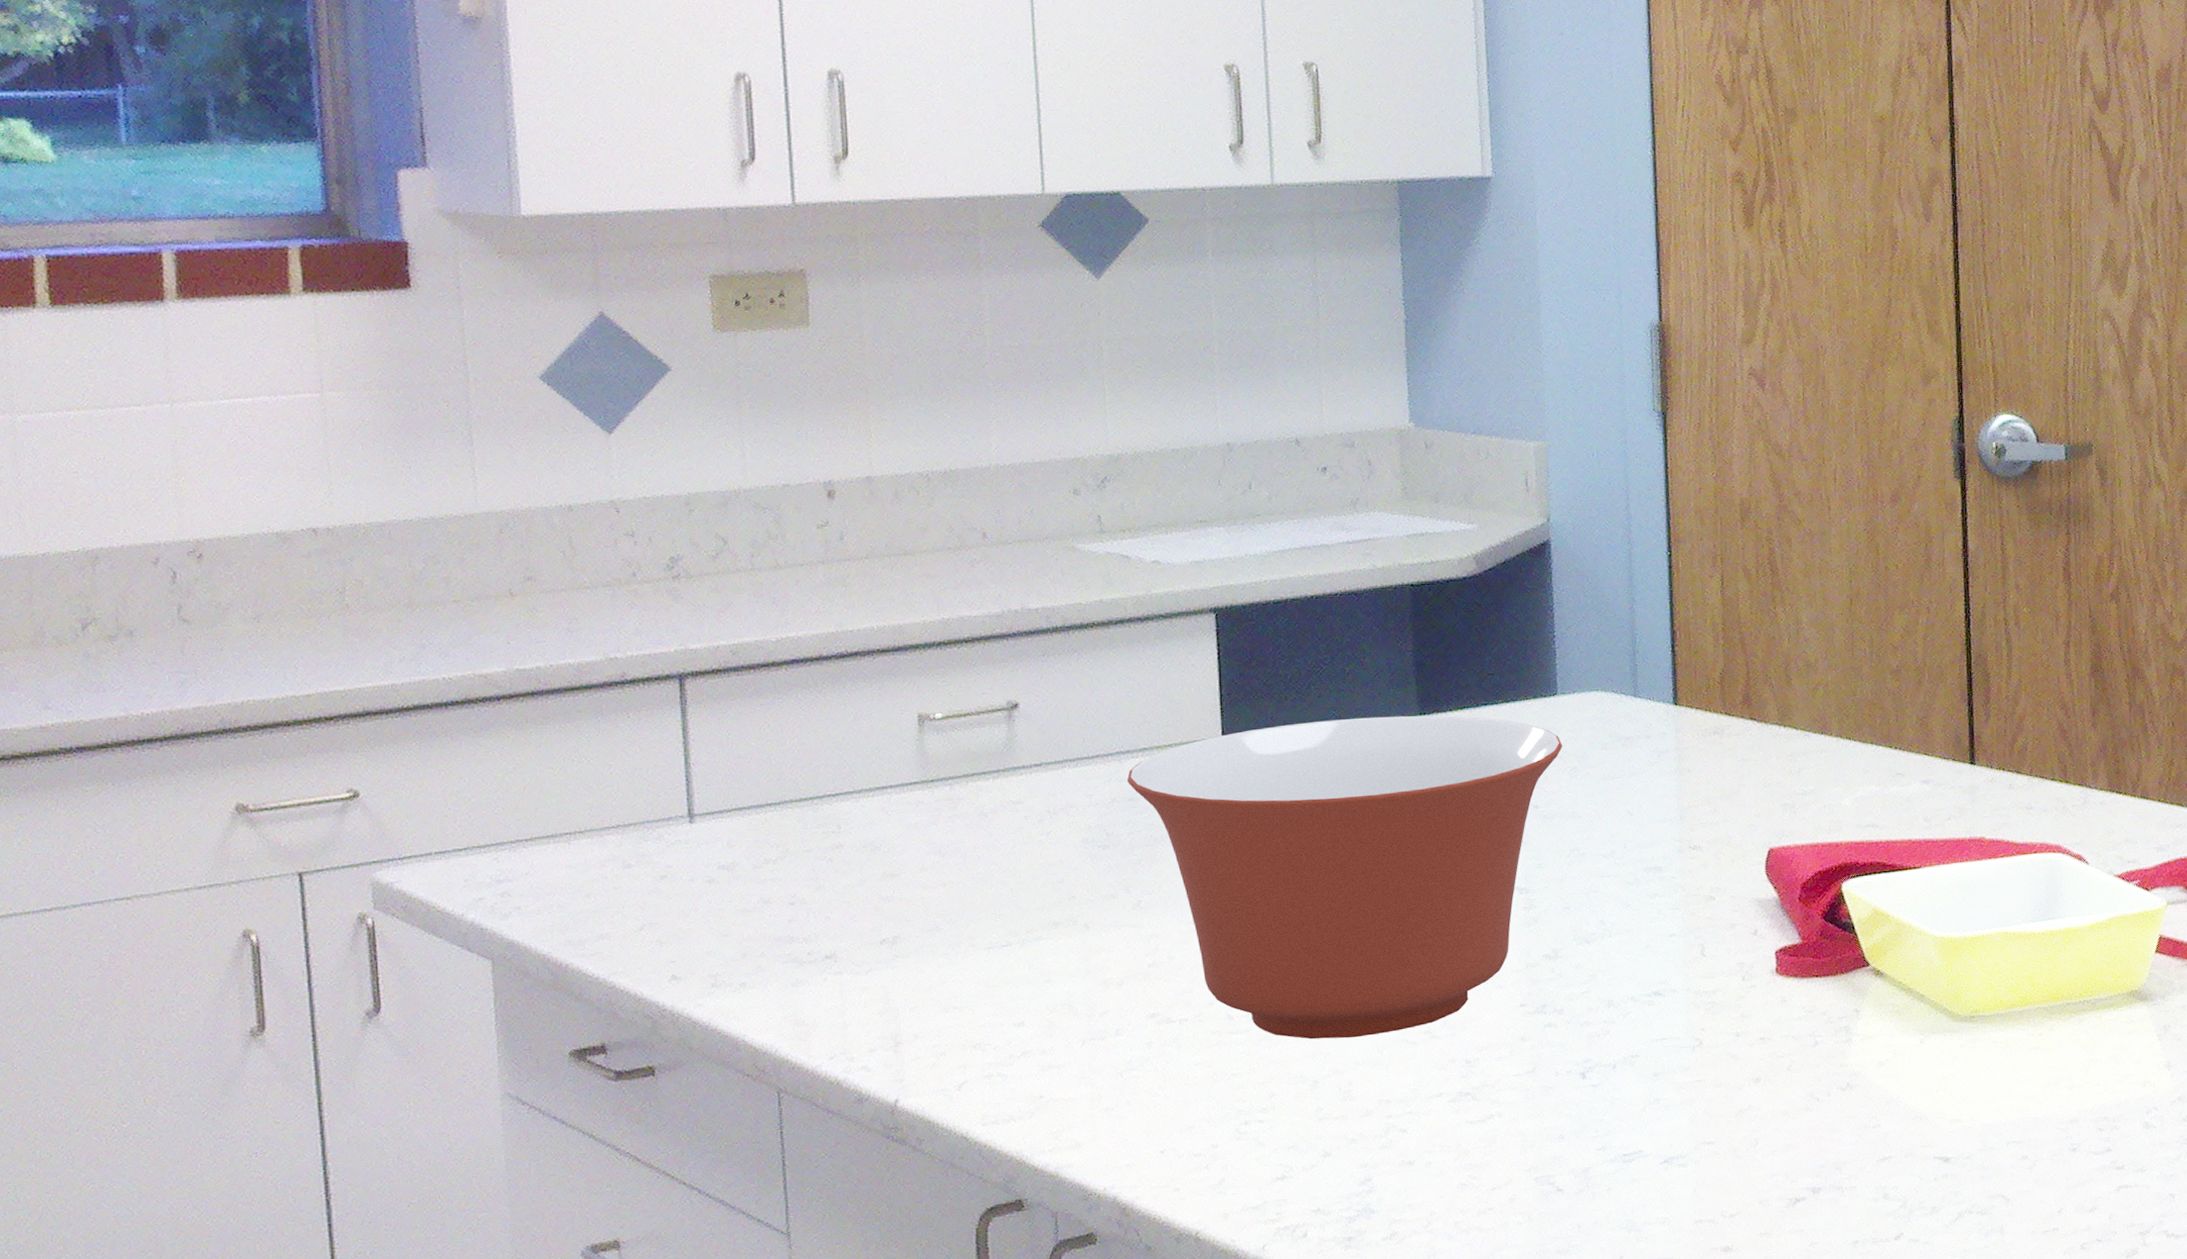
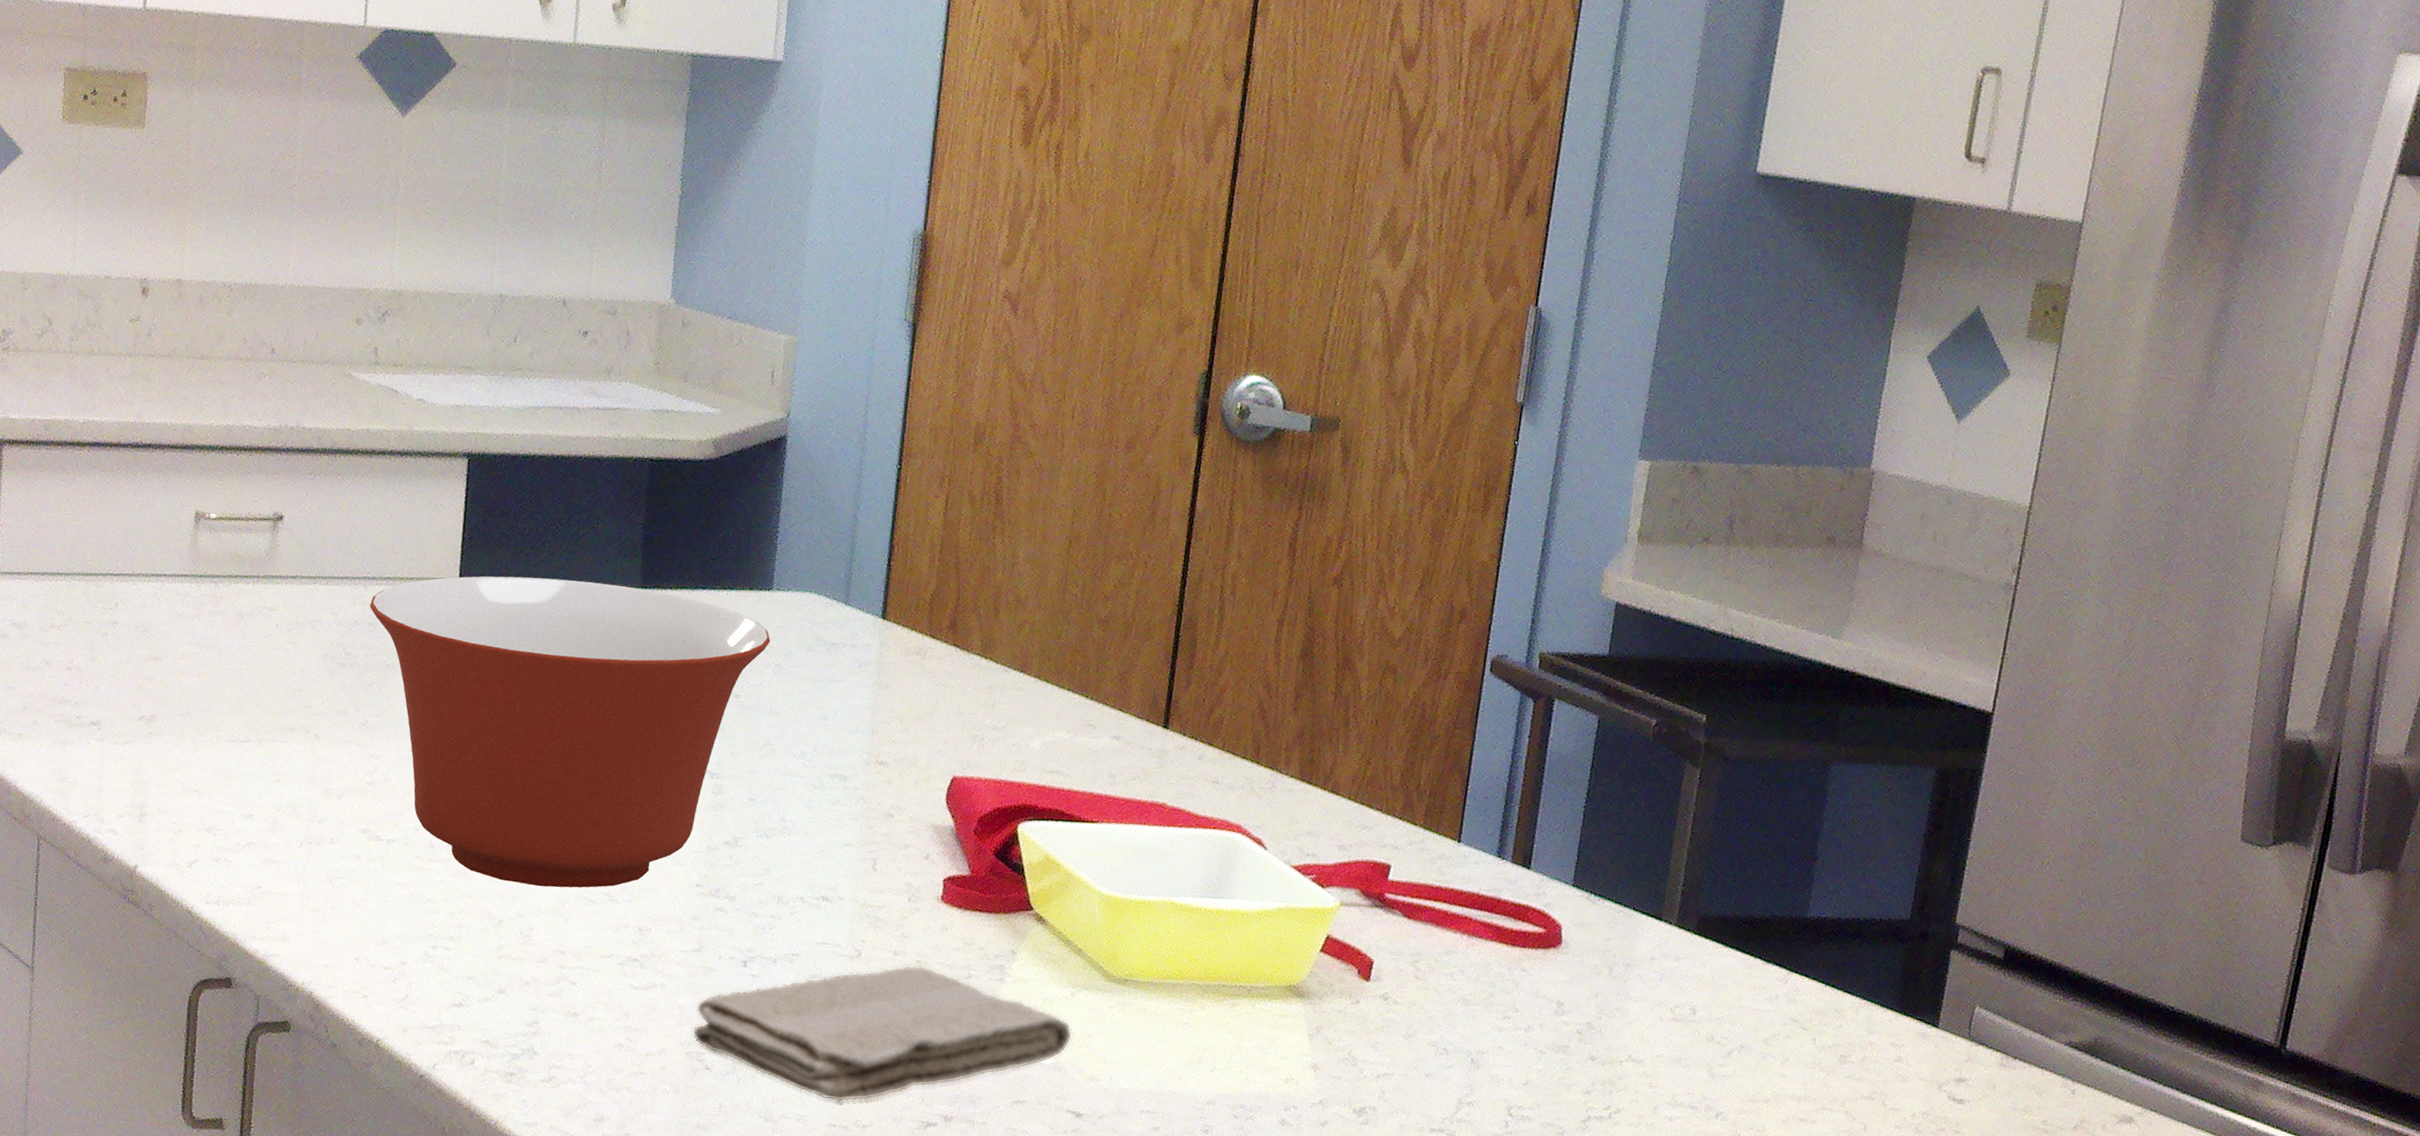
washcloth: none [1538,1041,1928,1197] -> present [692,965,1073,1102]

